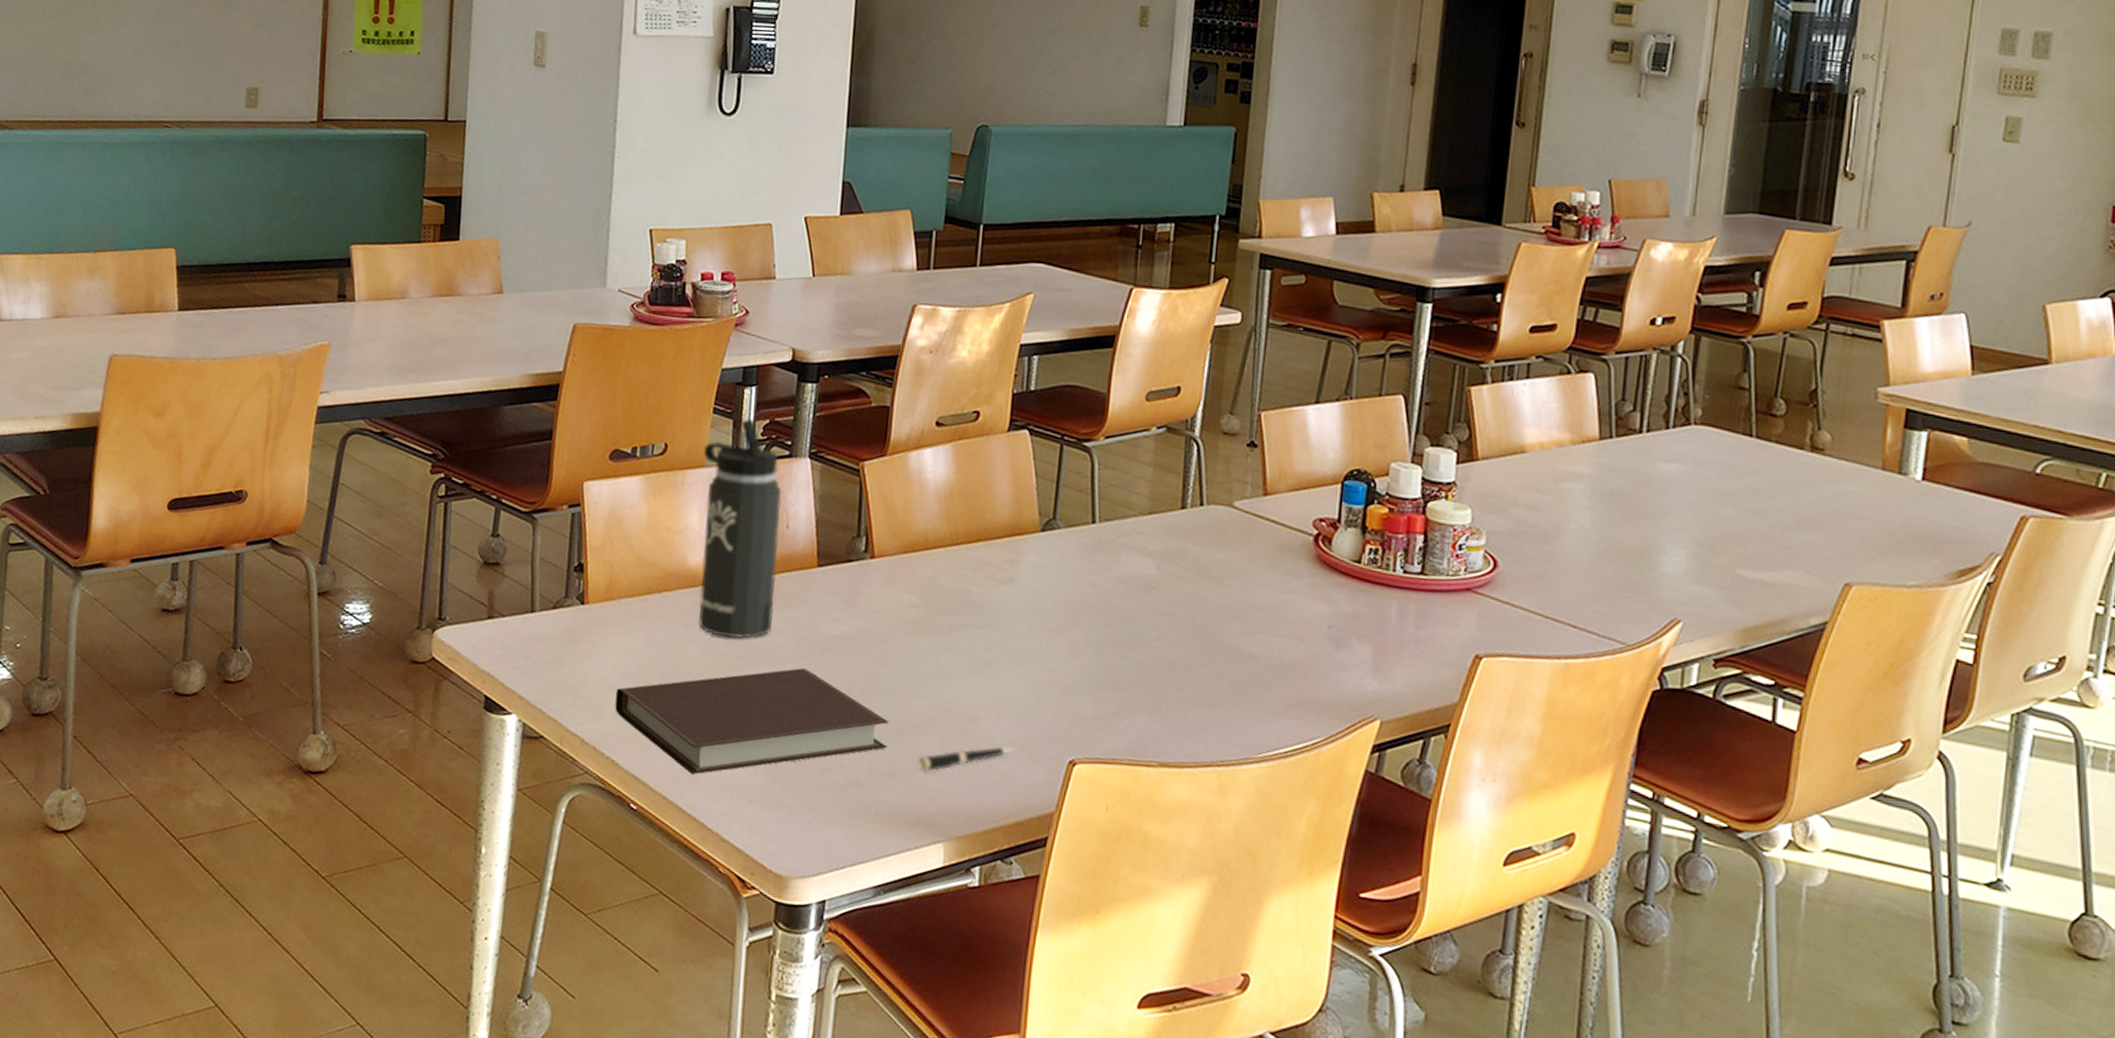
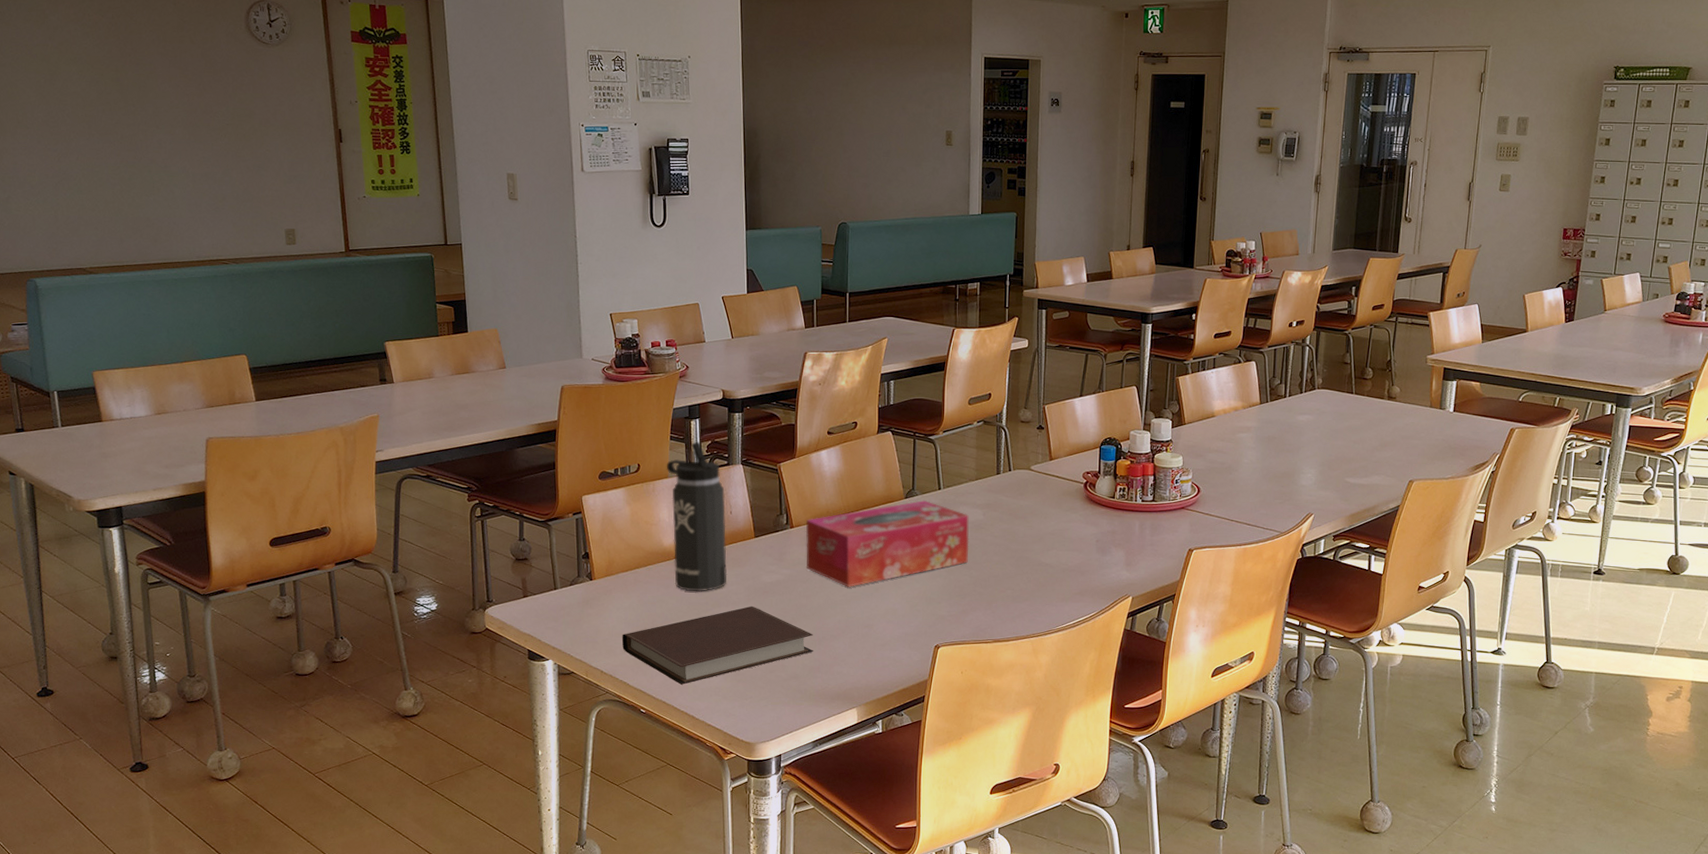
tissue box: none [887,536,1135,656] -> present [805,500,969,587]
pen: present [919,747,1013,772] -> none [836,642,898,664]

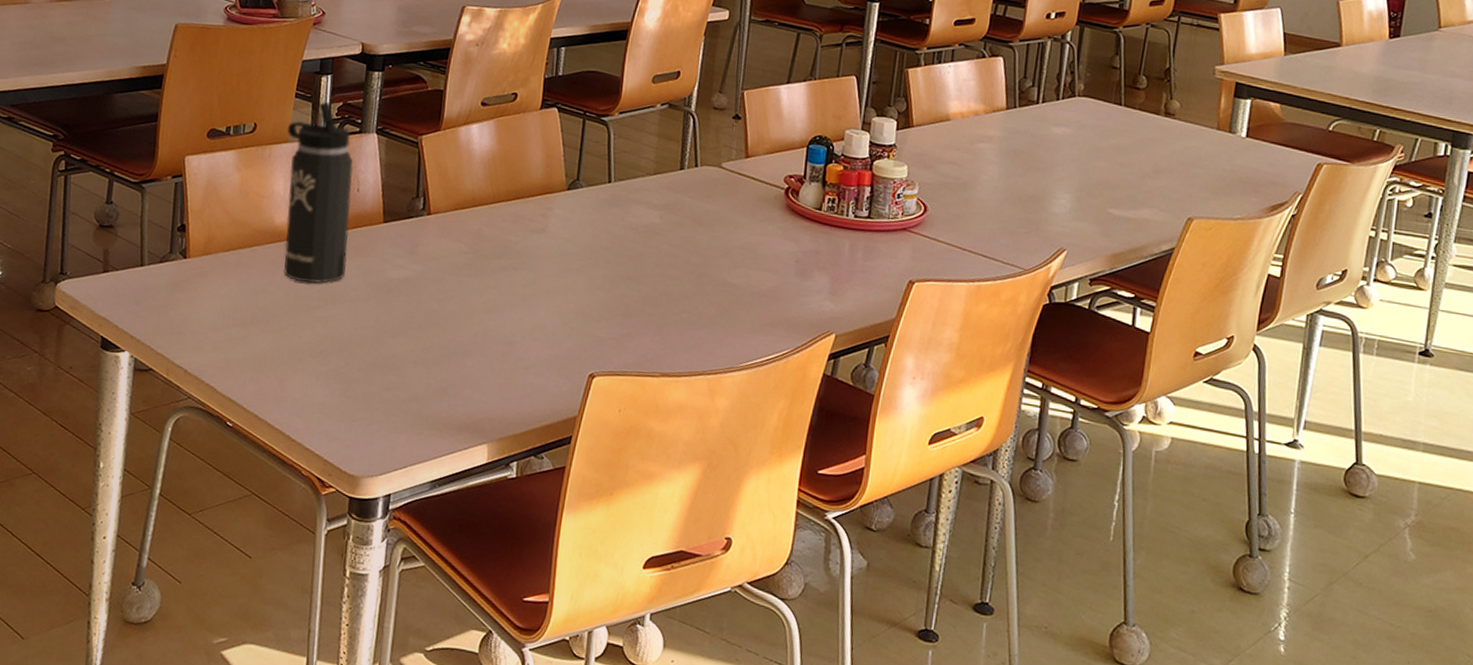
notebook: present [621,606,814,685] -> none [213,305,443,396]
tissue box: present [805,500,969,587] -> none [441,194,643,293]

